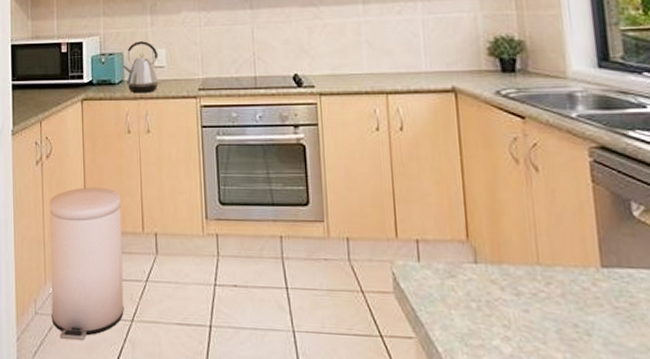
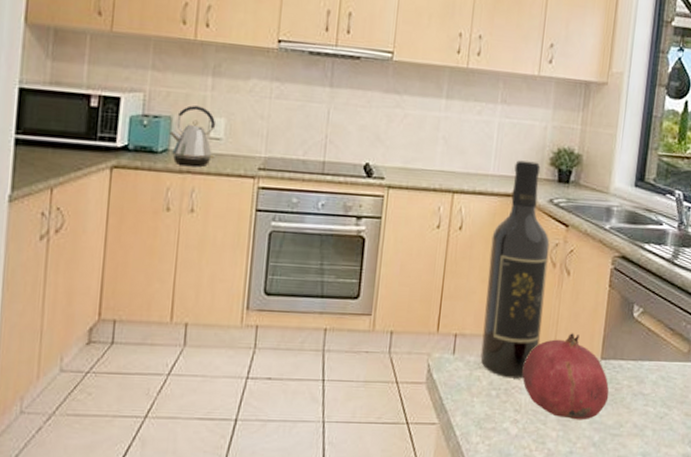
pedal bin: present [49,187,124,341] -> none [42,269,148,441]
wine bottle: none [437,54,519,290] -> present [480,160,550,379]
fruit: none [503,237,623,341] -> present [522,333,609,420]

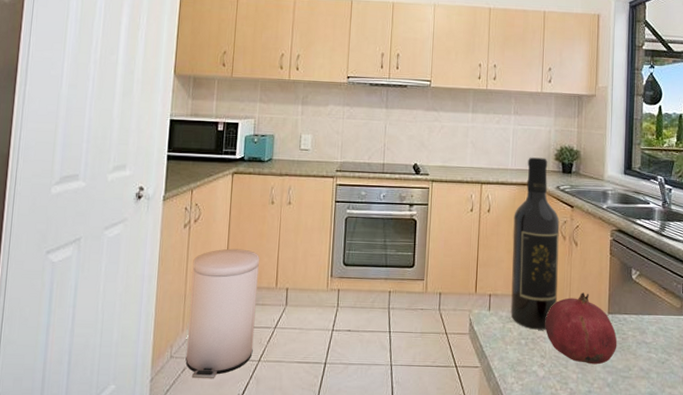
pedal bin: none [42,269,148,441] -> present [185,248,259,379]
kettle: present [169,105,216,167] -> none [272,126,305,171]

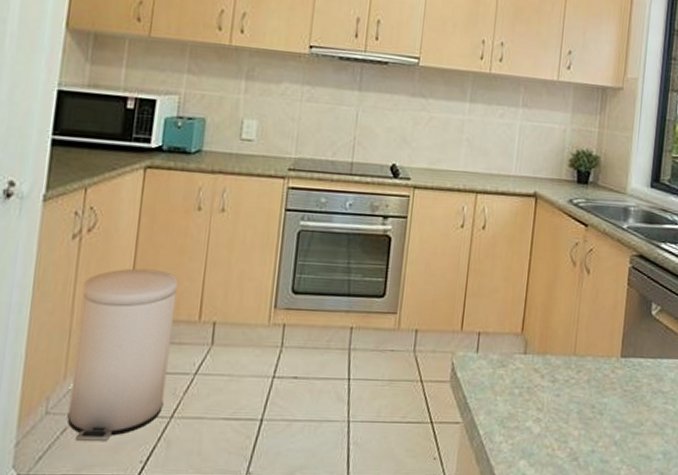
wine bottle: present [510,157,560,330] -> none [503,162,570,377]
fruit: present [545,292,617,365] -> none [544,331,630,419]

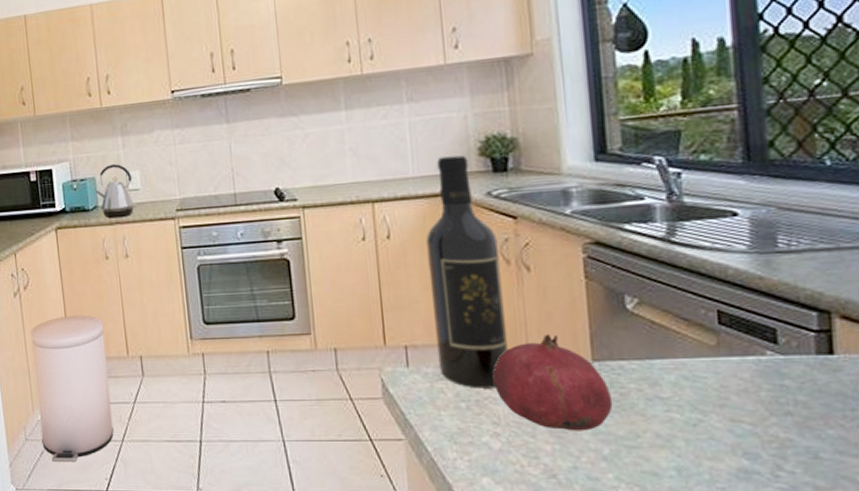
kettle: none [202,108,249,167] -> present [95,164,137,218]
wine bottle: none [503,162,570,377] -> present [426,155,509,389]
fruit: none [544,331,630,419] -> present [492,334,613,431]

